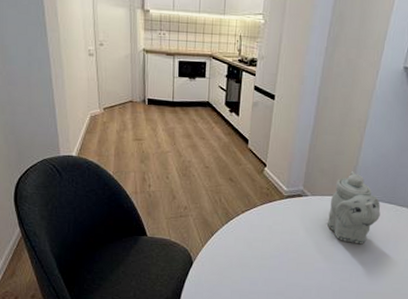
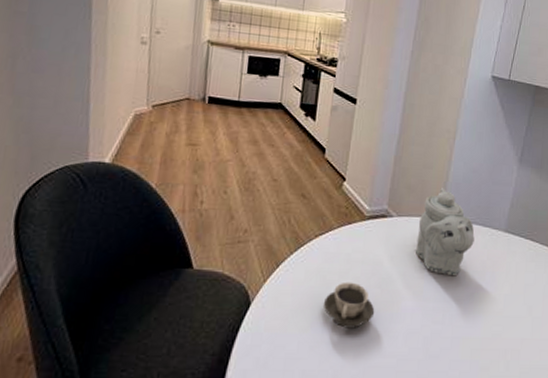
cup: none [251,247,293,283] -> present [324,282,375,329]

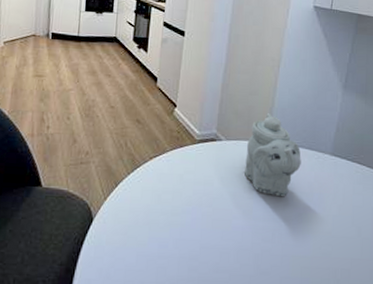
cup: present [324,282,375,329] -> none [159,200,207,245]

